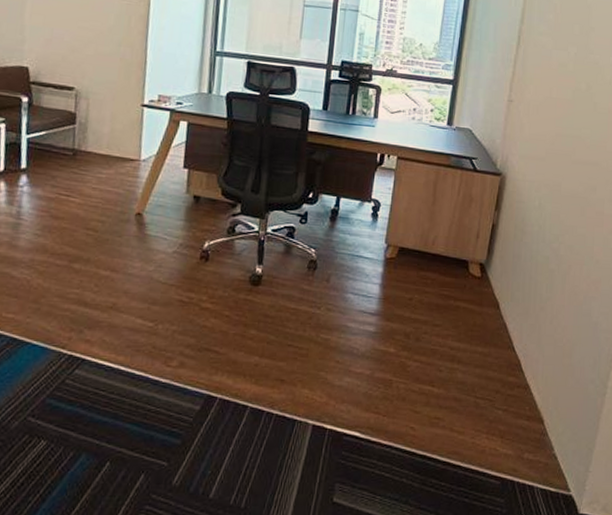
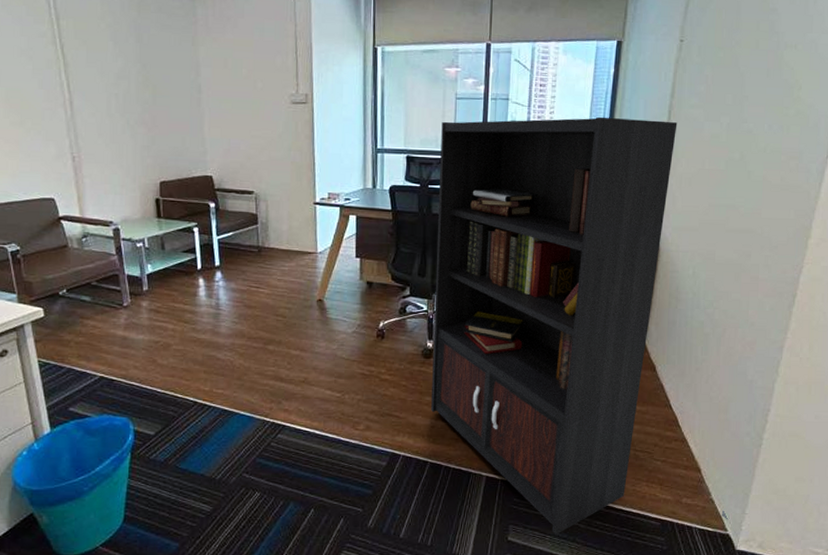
bookcase: none [255,28,573,495] -> present [431,116,730,535]

